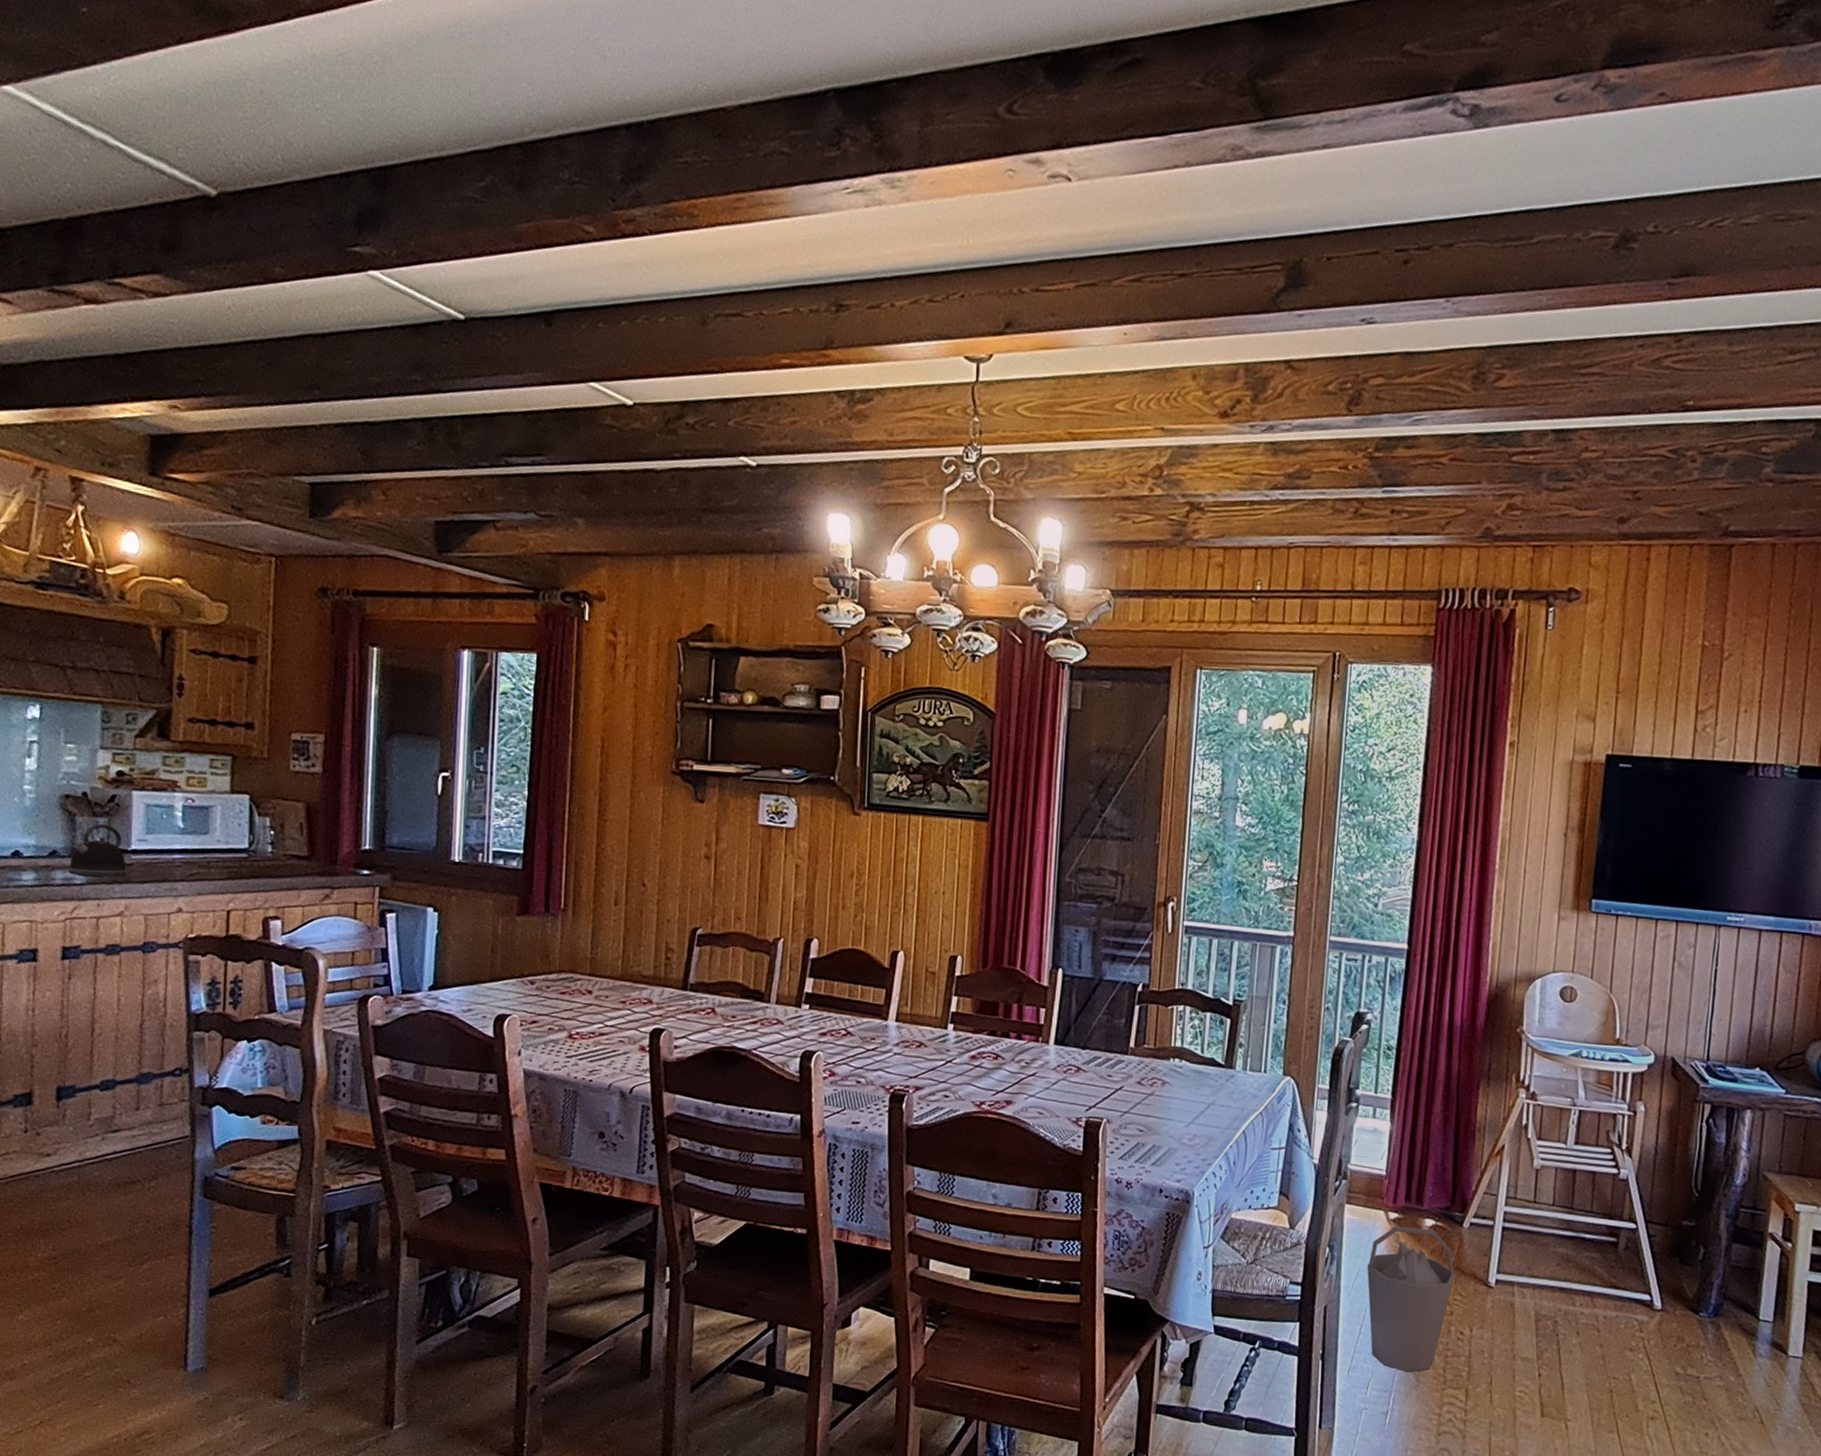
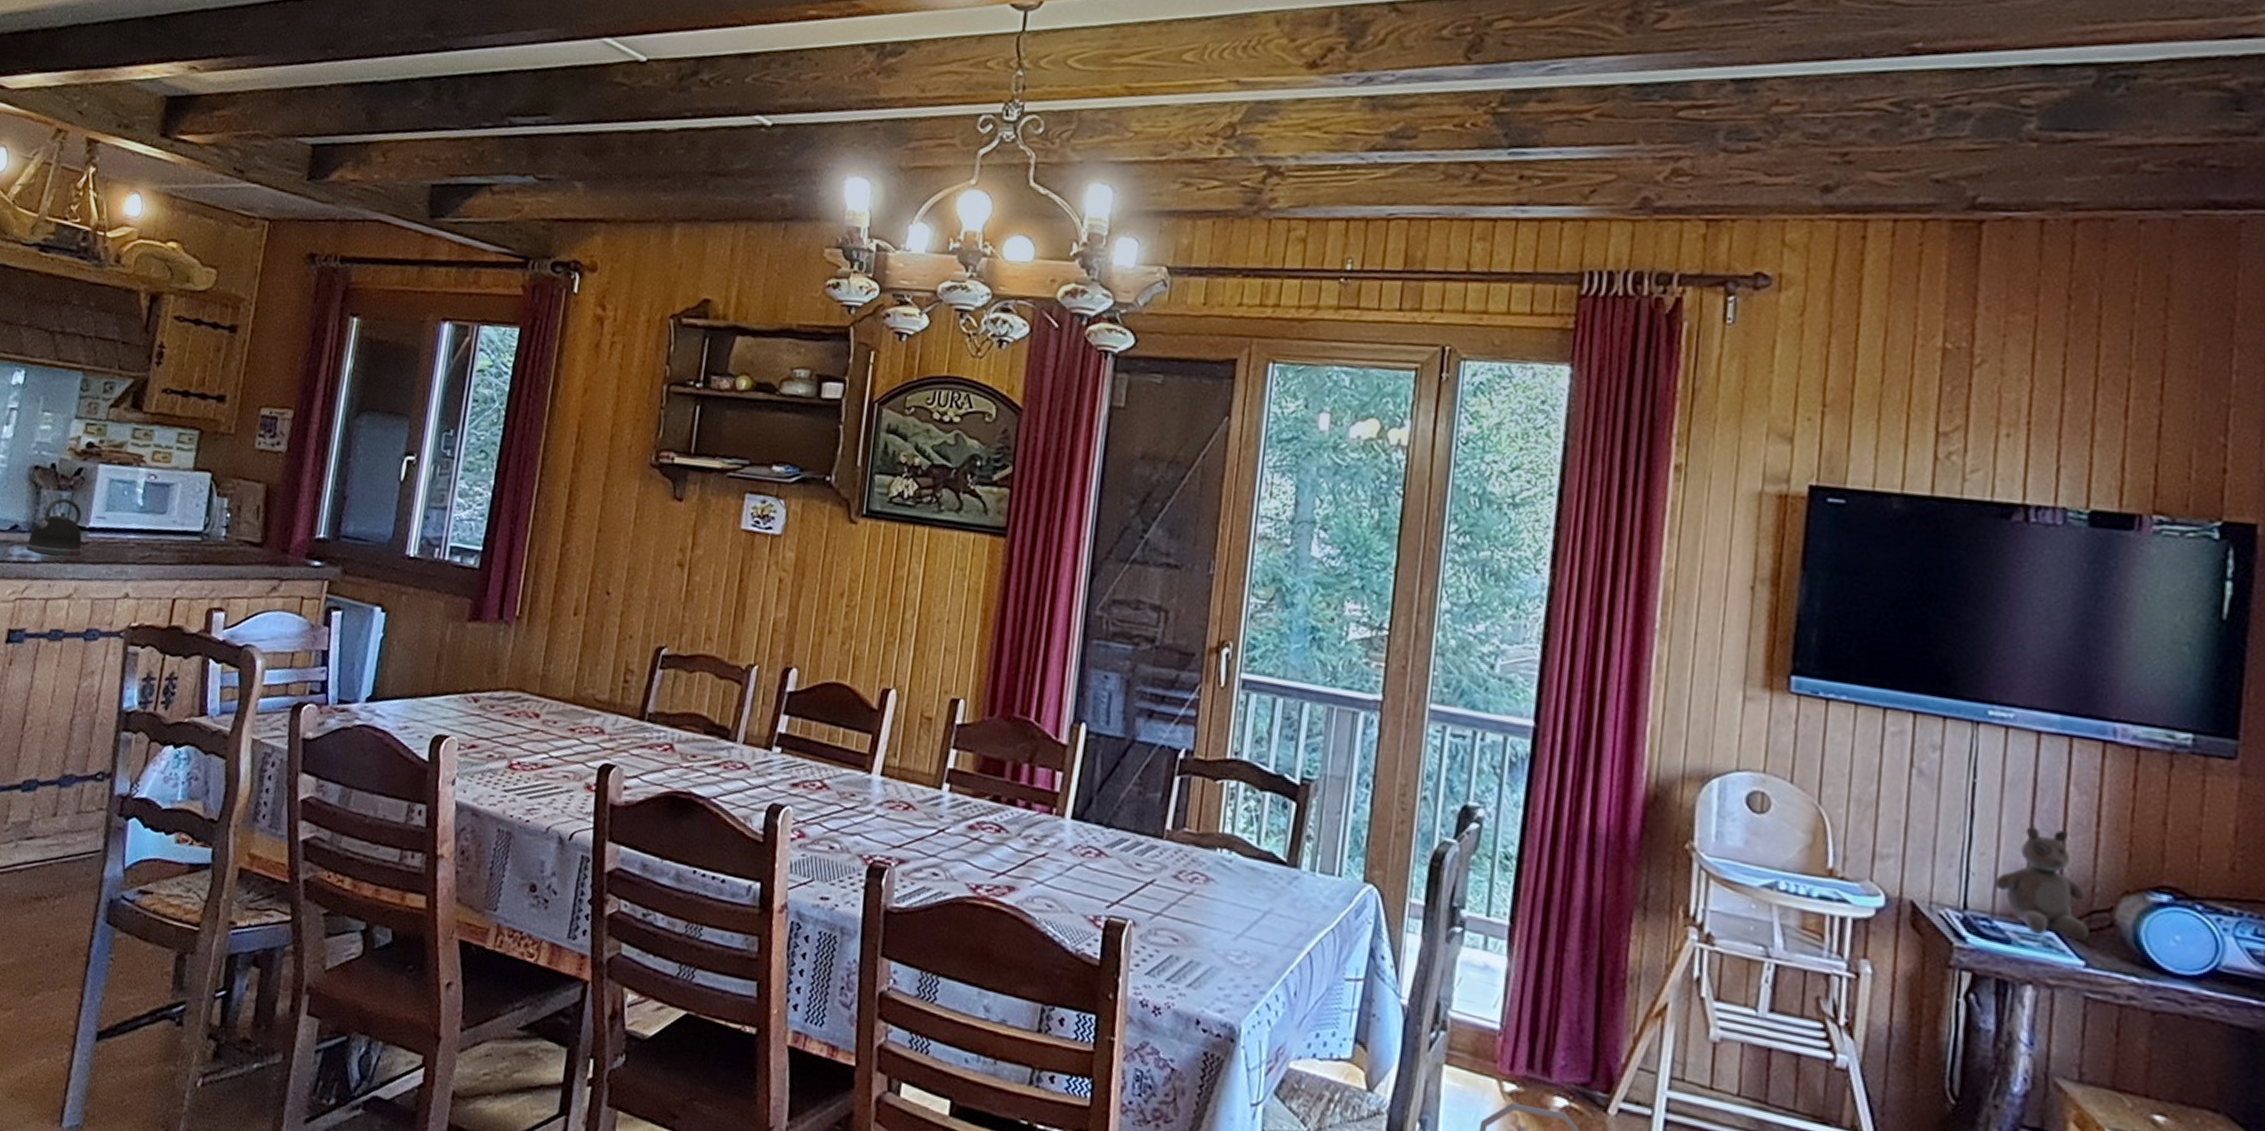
stuffed animal: none [1727,998,1789,1075] -> present [1994,826,2089,940]

